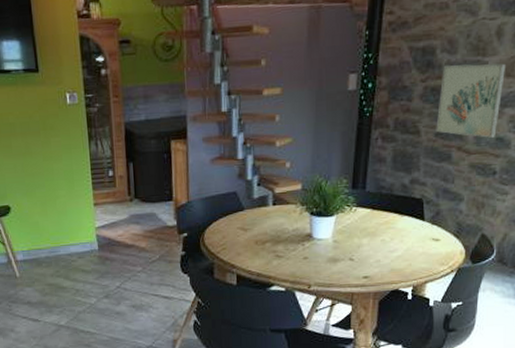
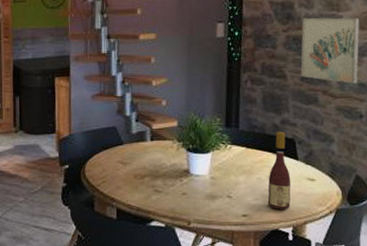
wine bottle: none [390,191,415,270] -> present [267,131,291,210]

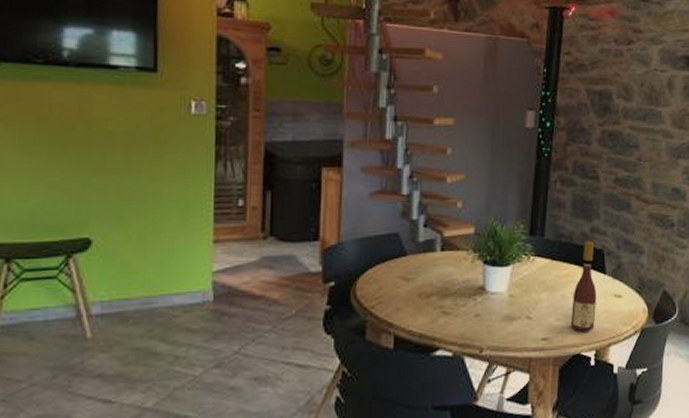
wall art: present [300,17,360,83] -> none [614,111,678,188]

